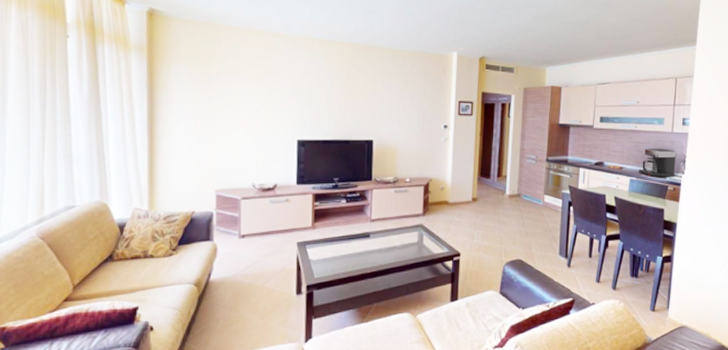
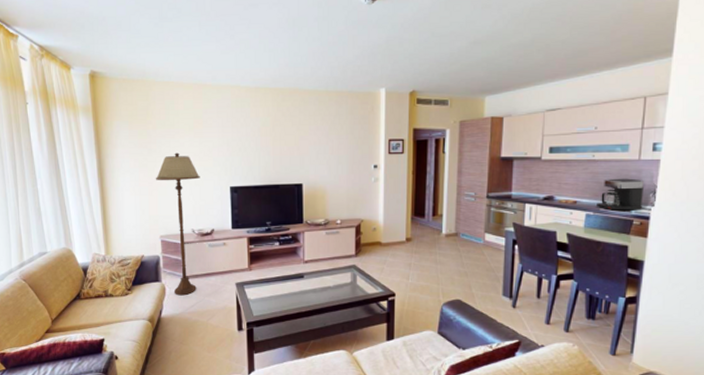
floor lamp: none [214,101,265,256] -> present [155,152,200,296]

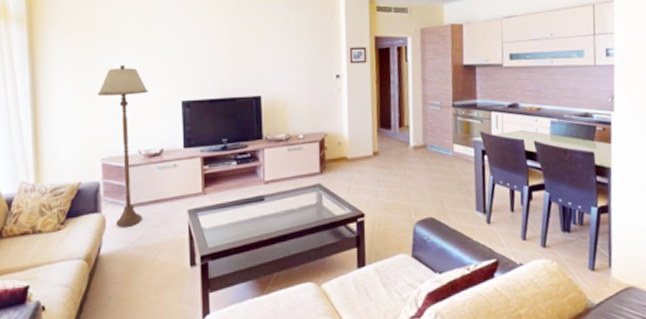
coffee maker: present [597,178,644,211] -> none [560,84,604,117]

